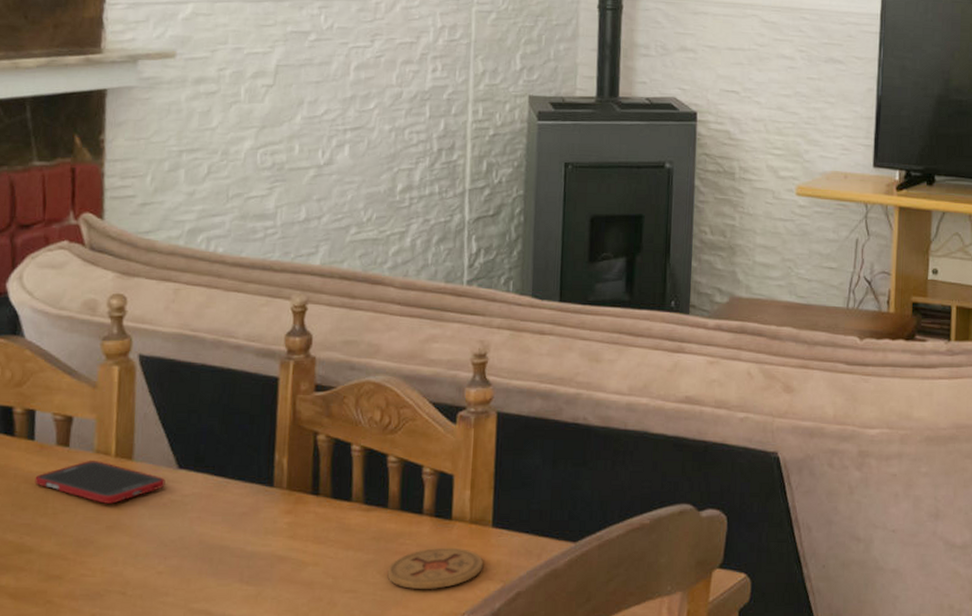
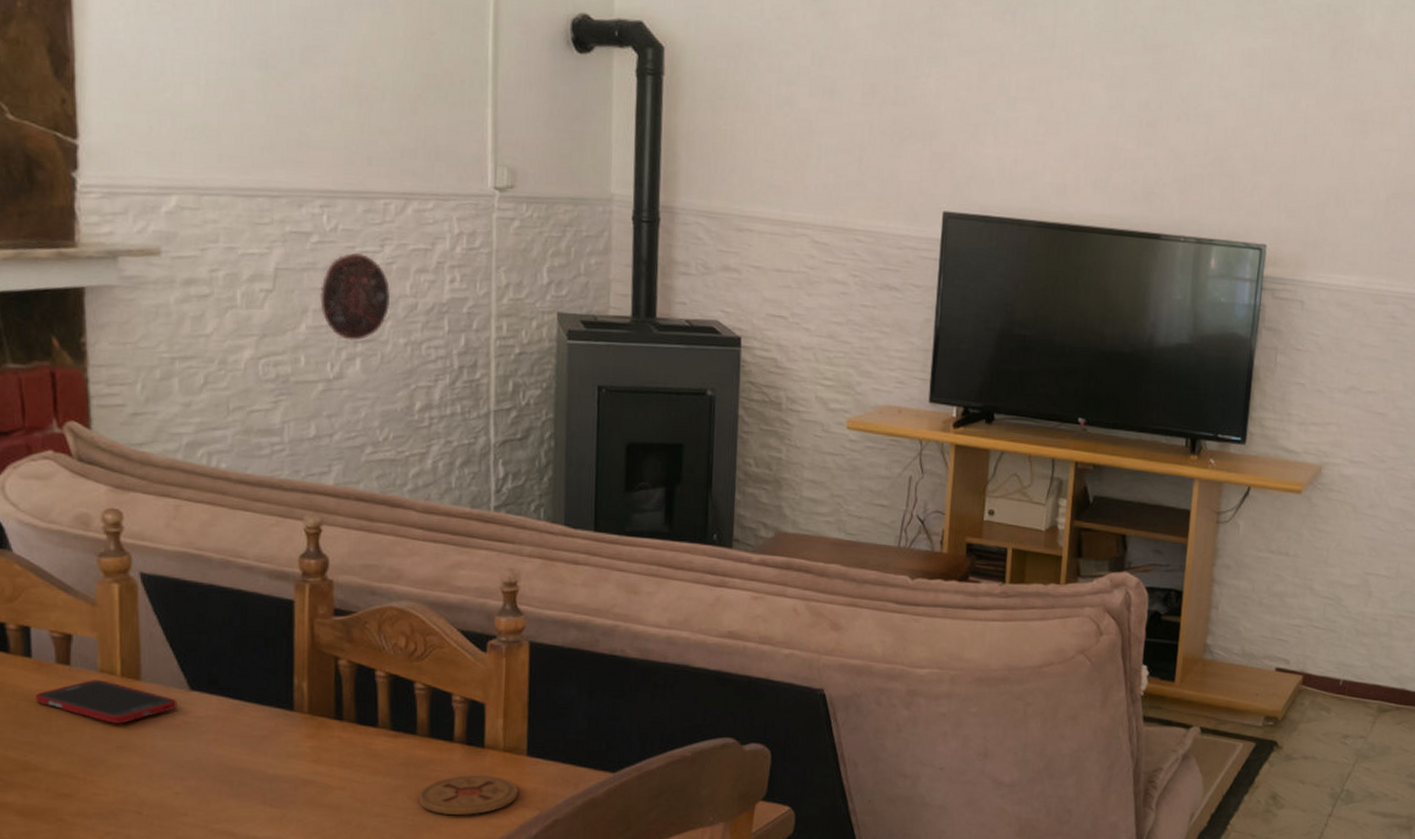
decorative plate: none [315,48,379,129] -> present [320,252,391,341]

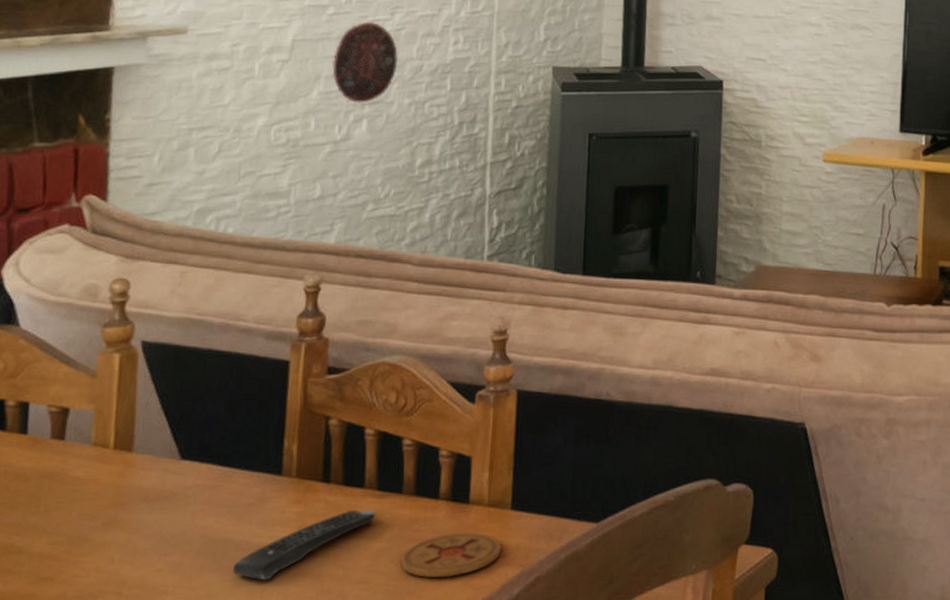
cell phone: present [35,680,177,724] -> none [26,454,167,499]
remote control: none [251,747,390,809] -> present [233,509,375,581]

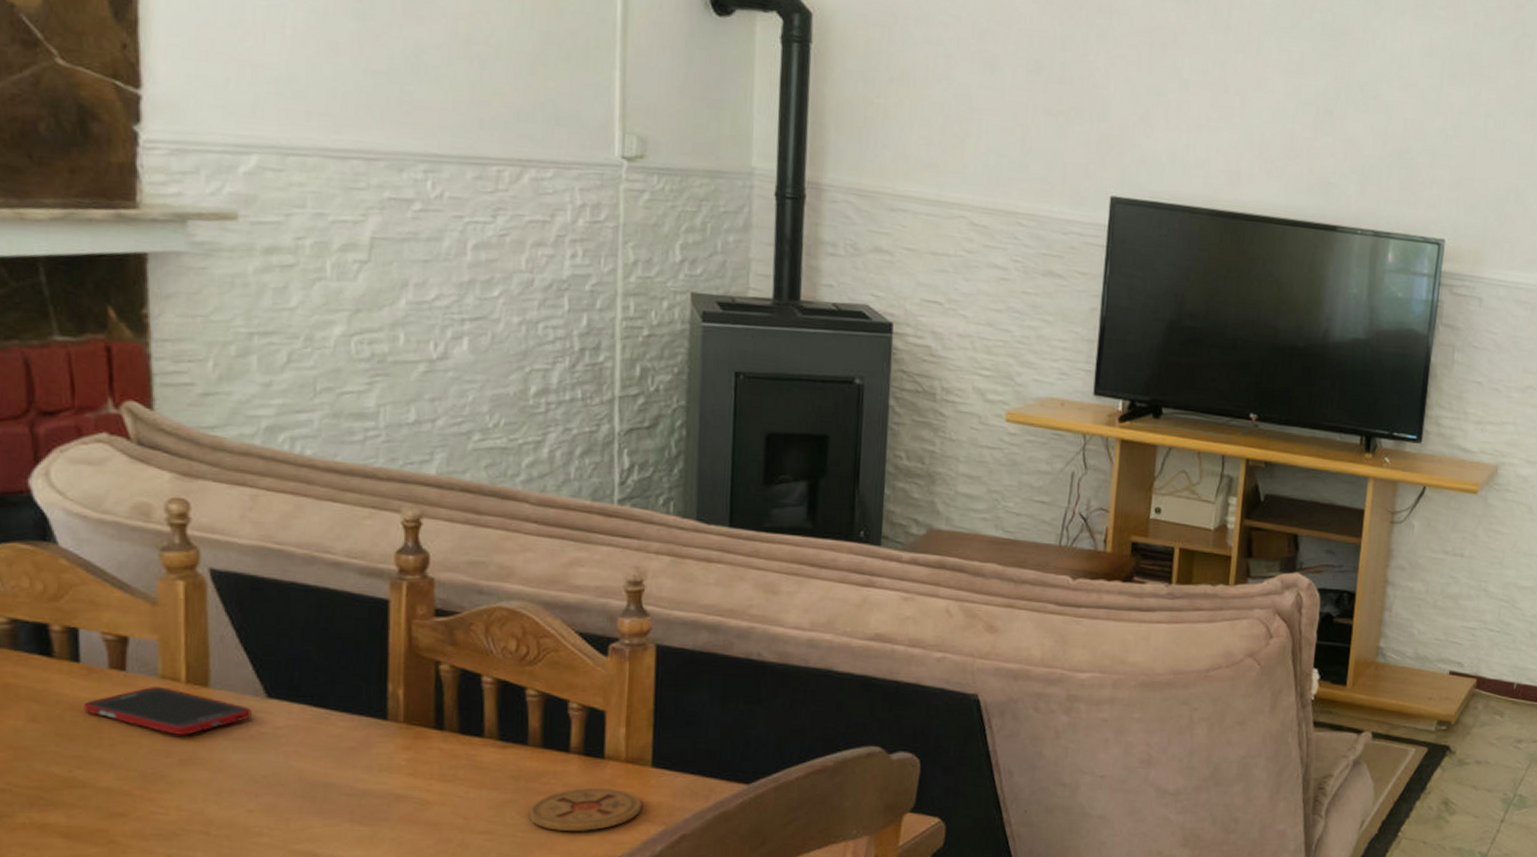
cell phone: none [26,454,167,499] -> present [84,687,252,735]
remote control: present [233,509,375,581] -> none [337,759,497,827]
decorative plate: present [332,21,399,103] -> none [423,223,504,318]

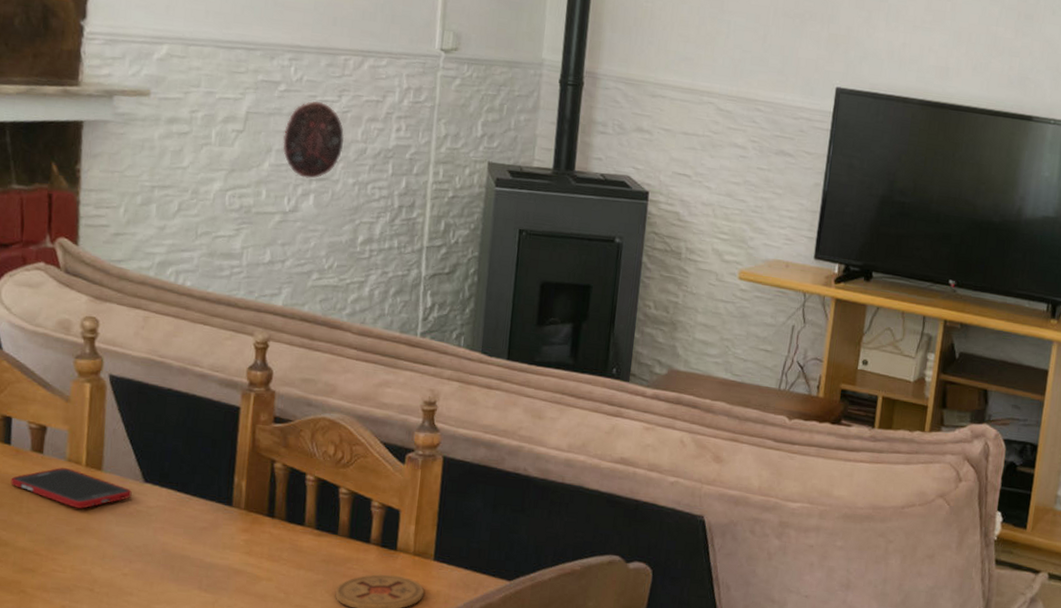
decorative plate: none [423,223,504,318] -> present [283,101,345,179]

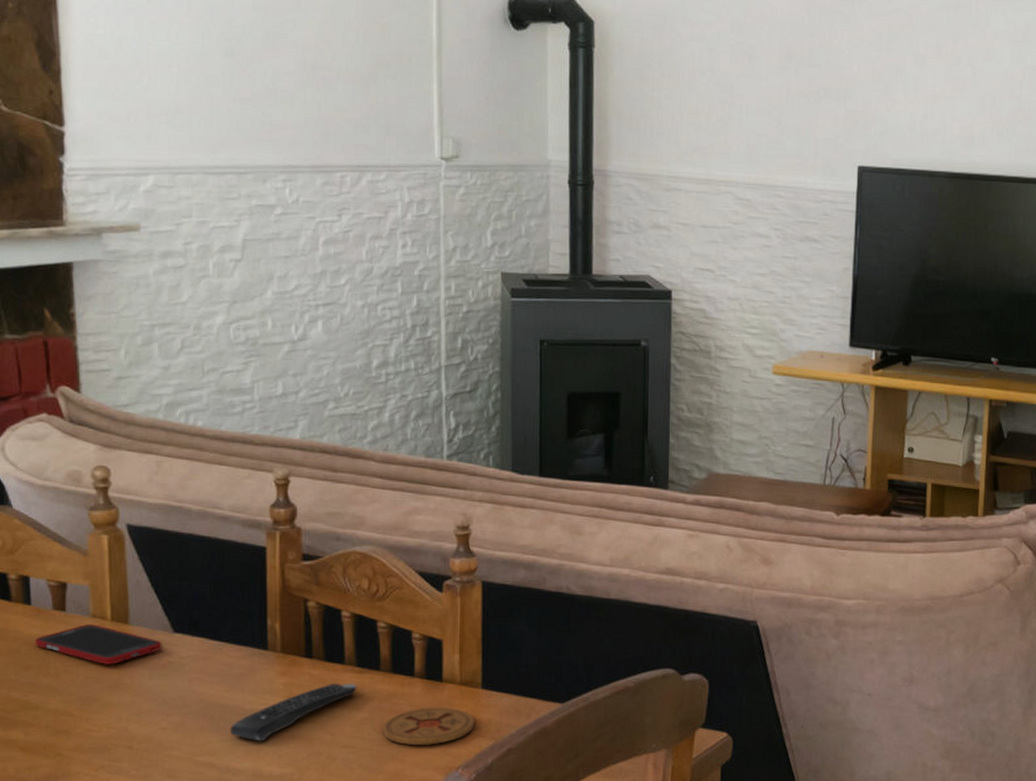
remote control: none [189,544,314,595] -> present [231,683,356,742]
decorative plate: present [283,101,345,179] -> none [285,222,349,304]

